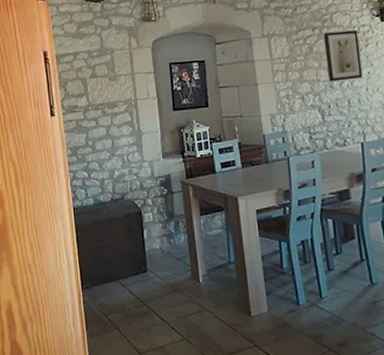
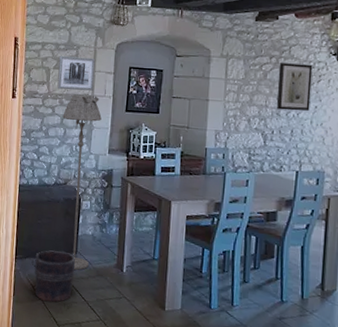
wall art: none [93,60,136,99] -> present [57,56,96,91]
bucket: none [100,272,149,329] -> present [31,250,75,302]
floor lamp: none [107,99,162,289] -> present [62,94,102,270]

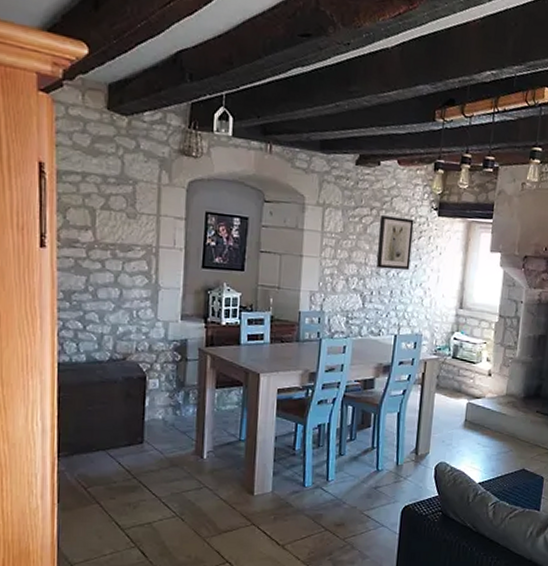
bucket: present [31,250,75,302] -> none [81,442,142,503]
wall art: present [57,56,96,91] -> none [107,192,160,241]
floor lamp: present [62,94,102,270] -> none [117,244,171,462]

